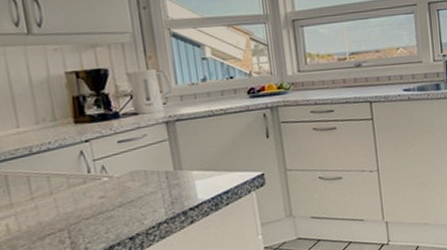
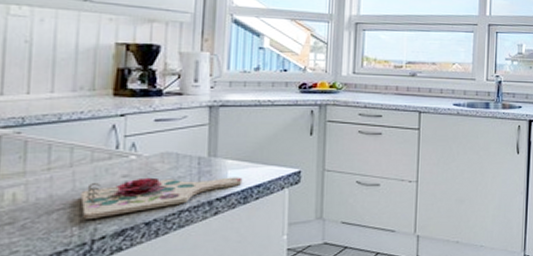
cutting board: none [65,185,211,240] -> present [80,177,243,219]

